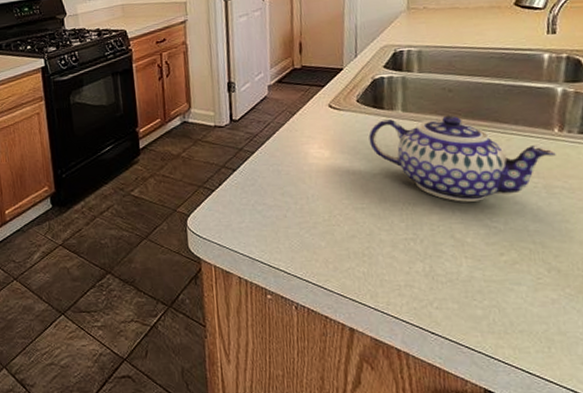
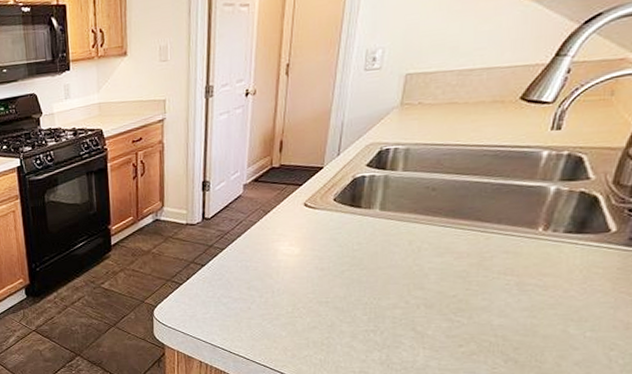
teapot: present [368,115,556,202] -> none [342,214,535,298]

